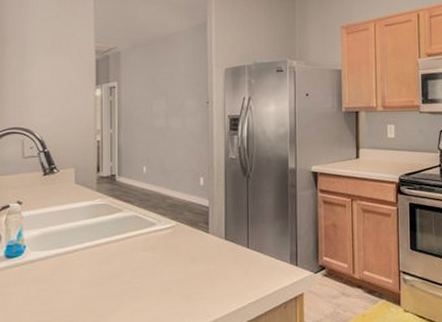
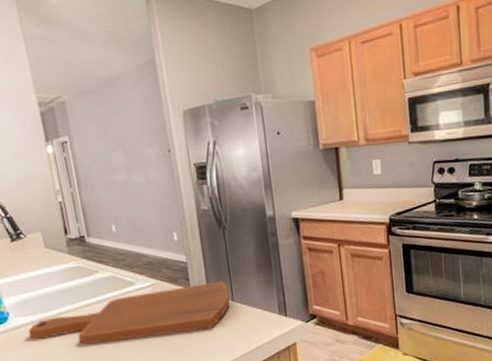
cutting board: none [42,227,245,284] -> present [28,280,230,345]

